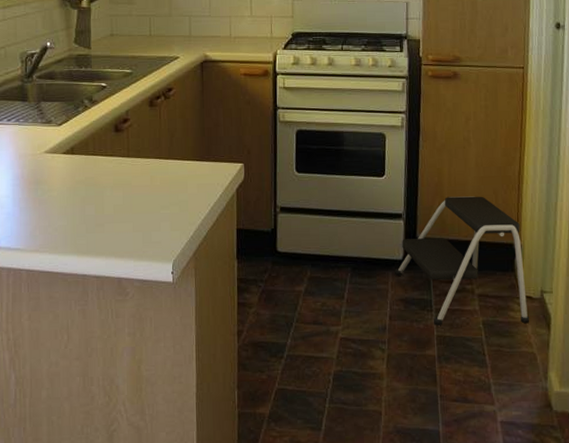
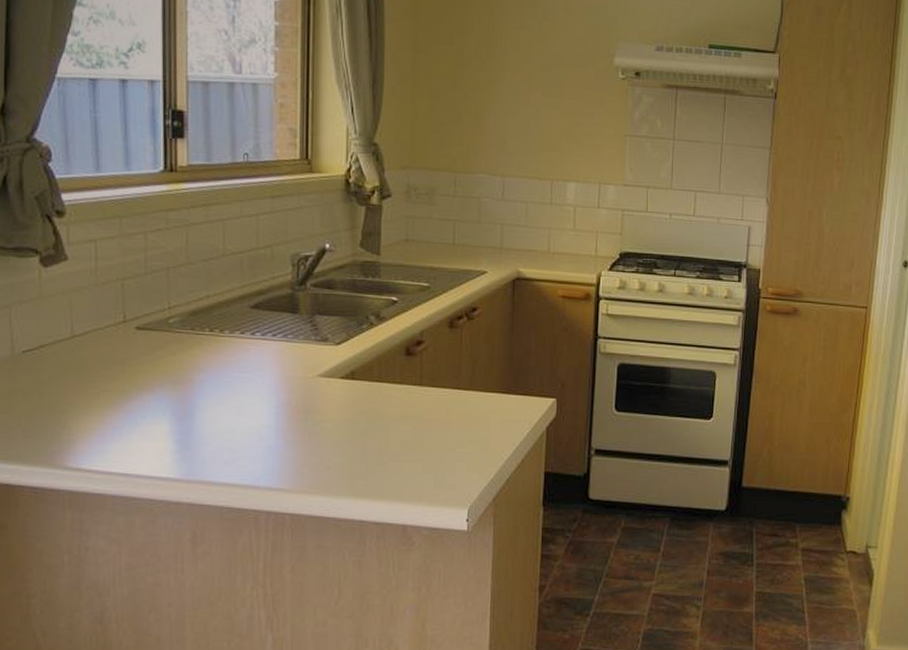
step stool: present [395,196,530,326] -> none [716,444,853,581]

